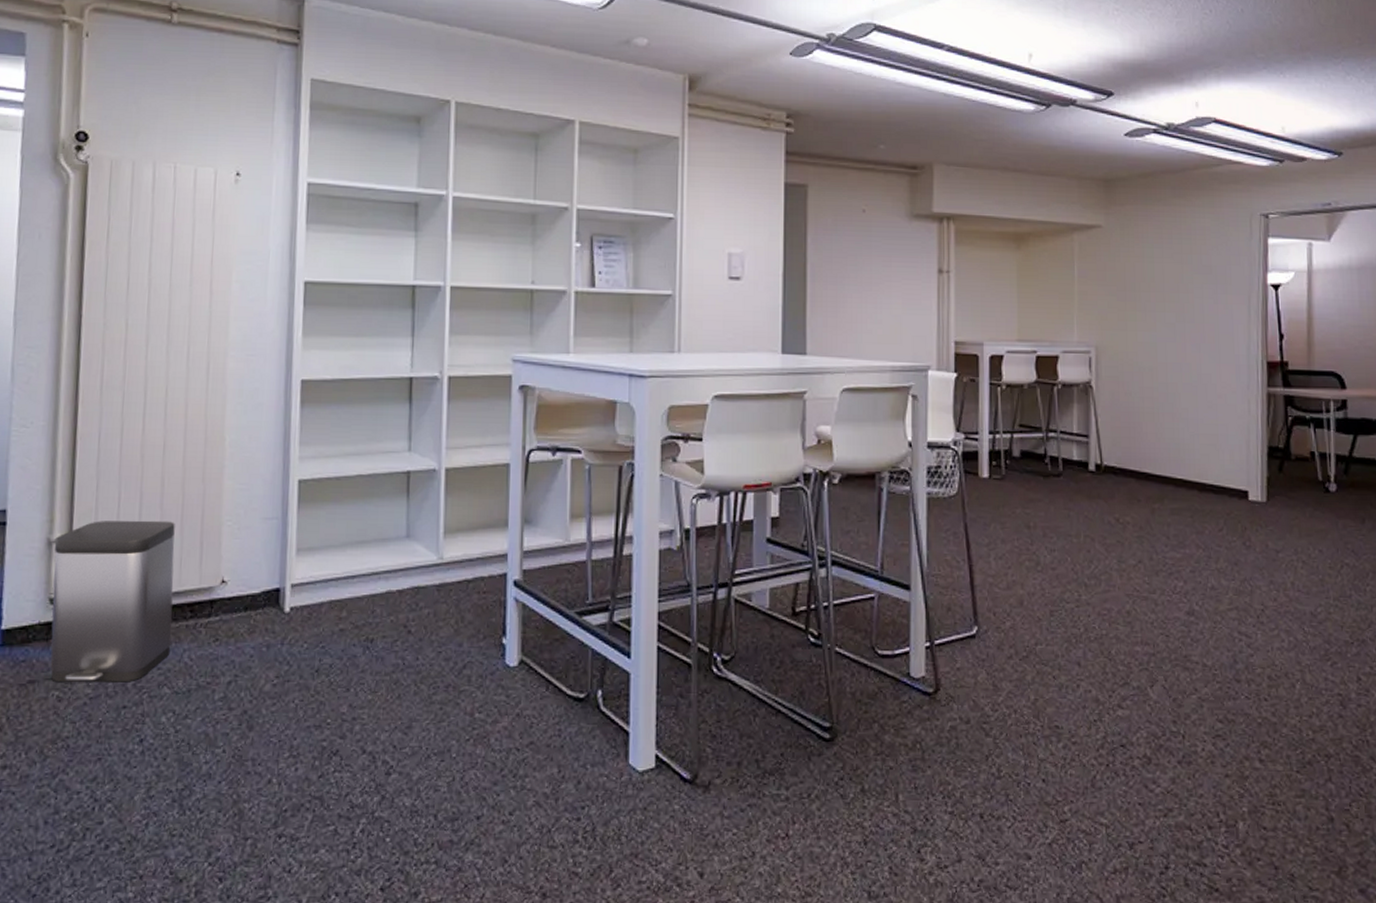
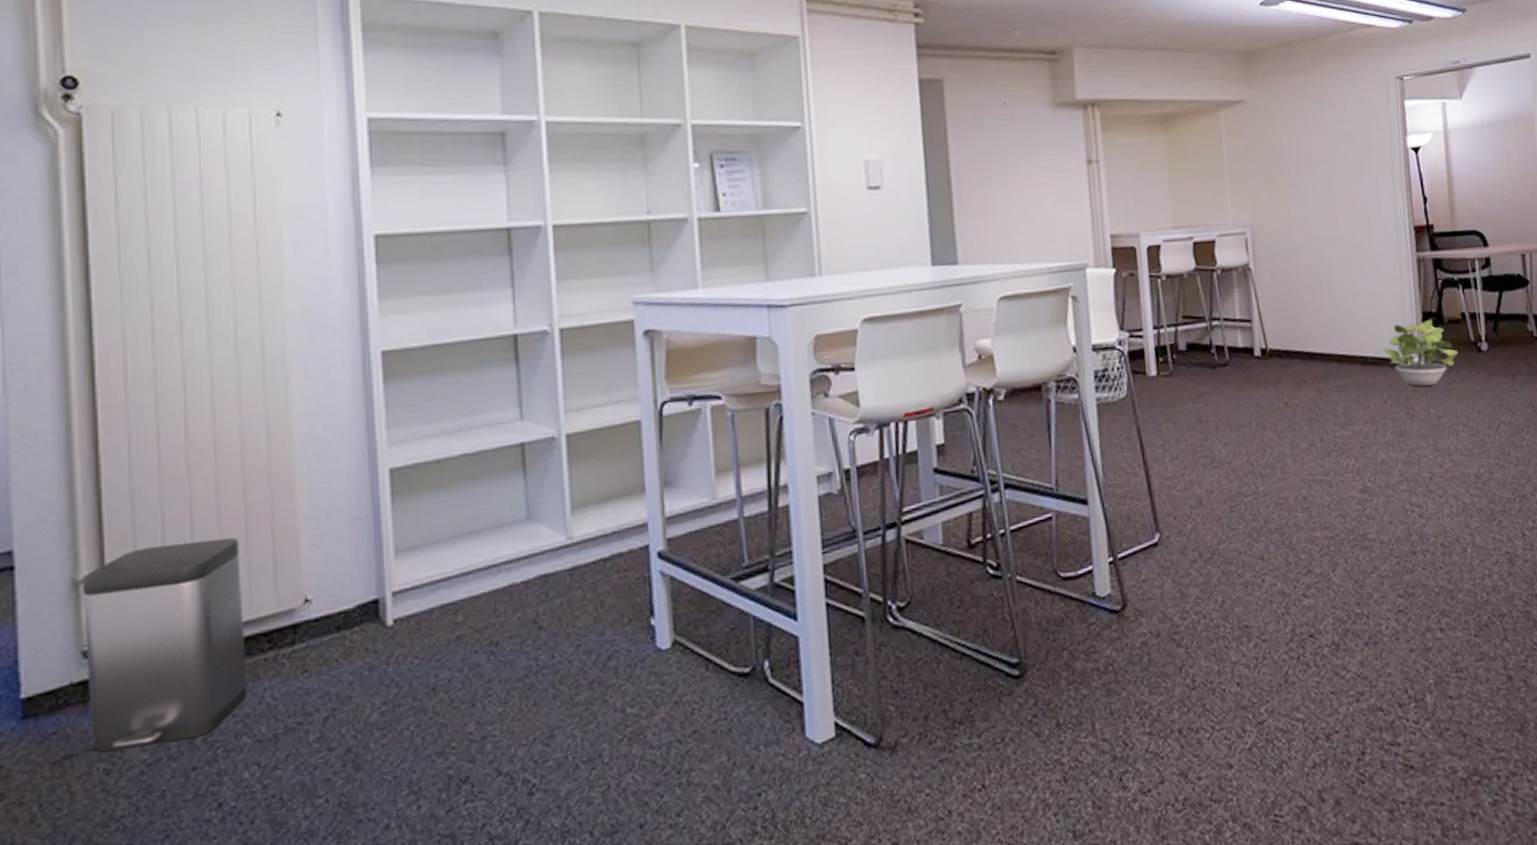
potted plant: none [1224,454,1304,520] -> present [1384,319,1459,387]

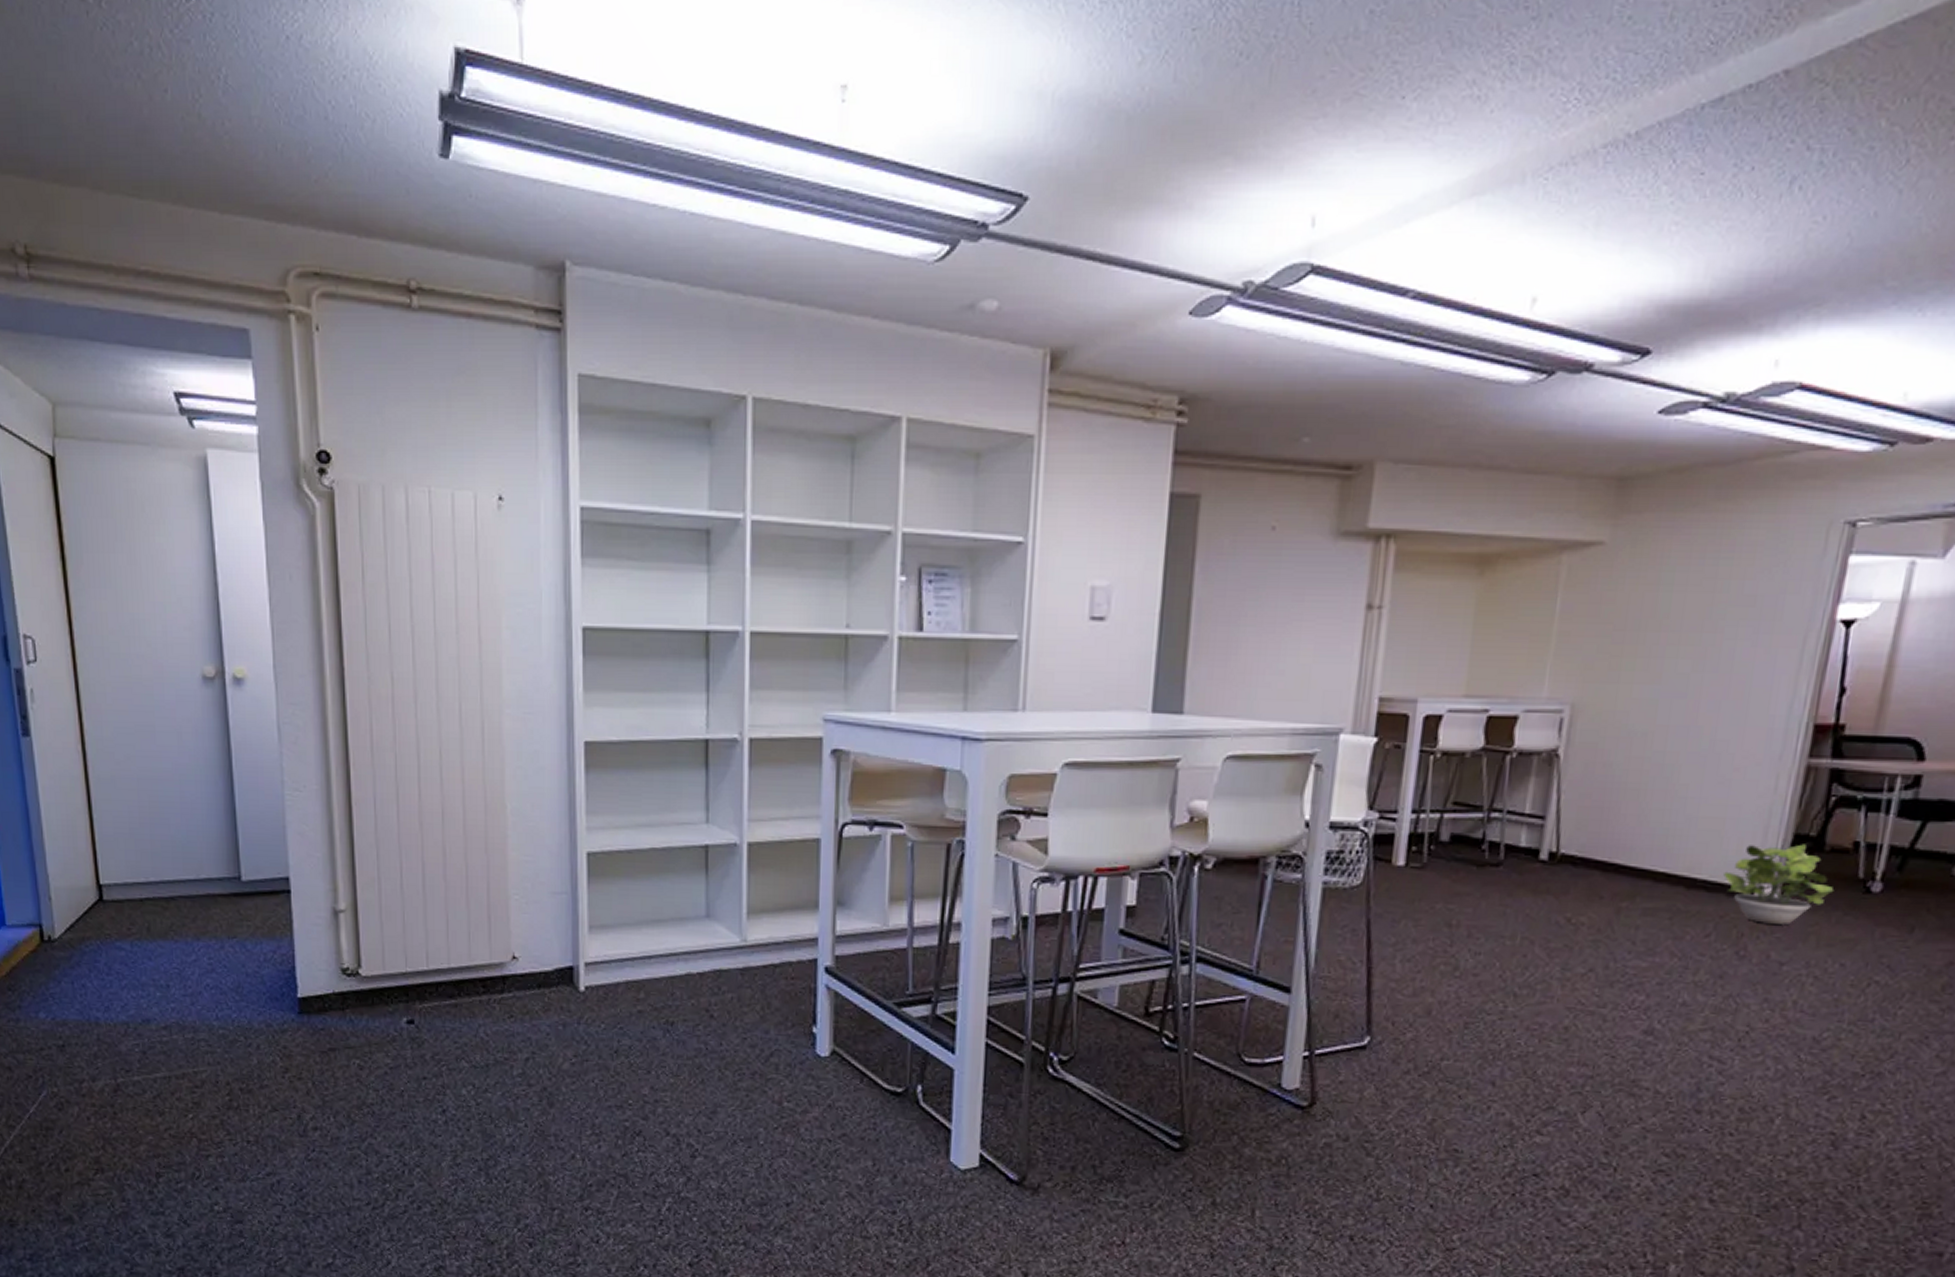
pedal bin: present [82,537,247,752] -> none [340,891,466,1055]

